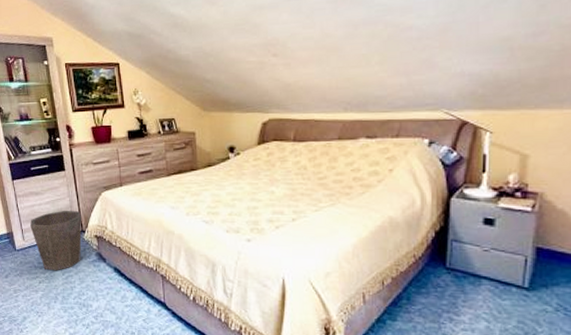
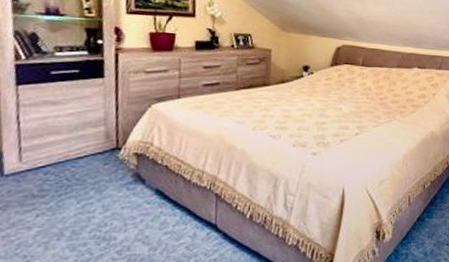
waste bin: present [30,210,82,271] -> none [35,123,120,200]

